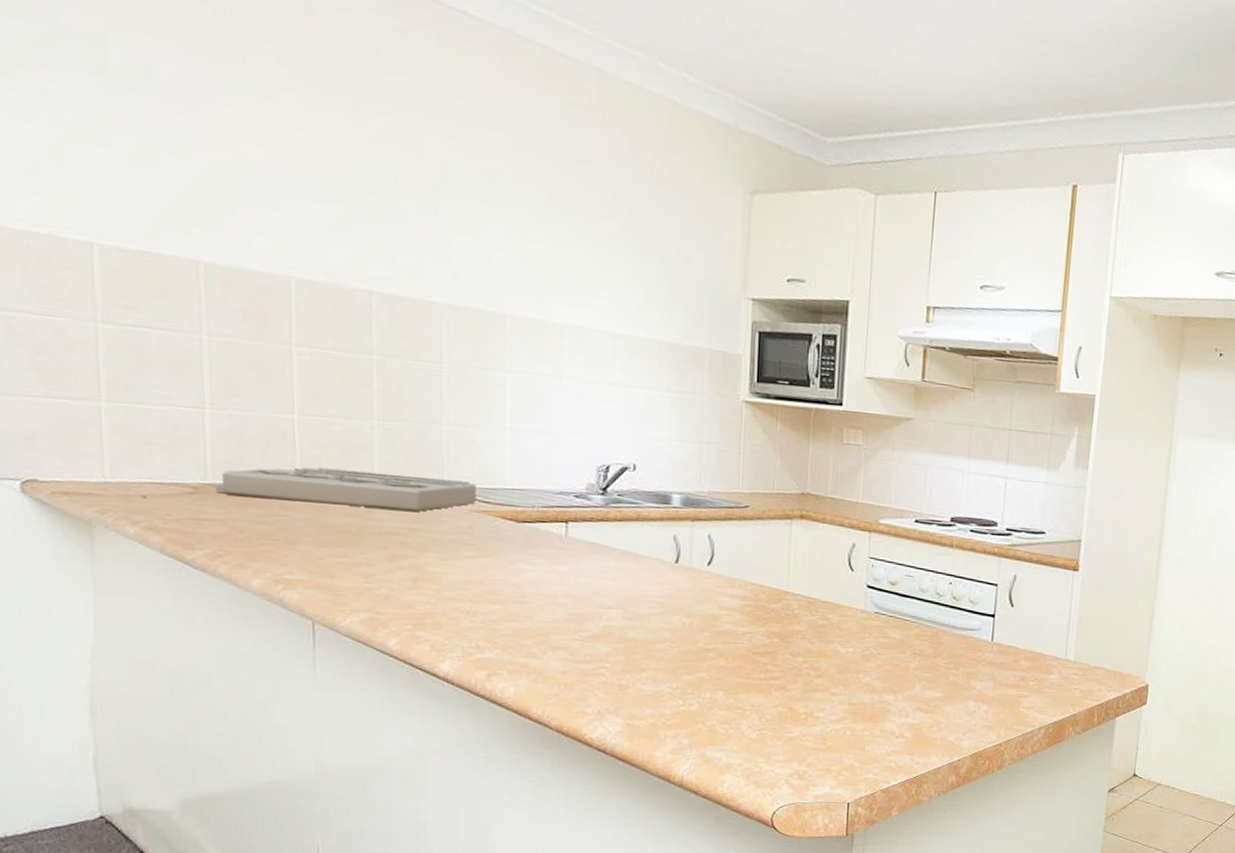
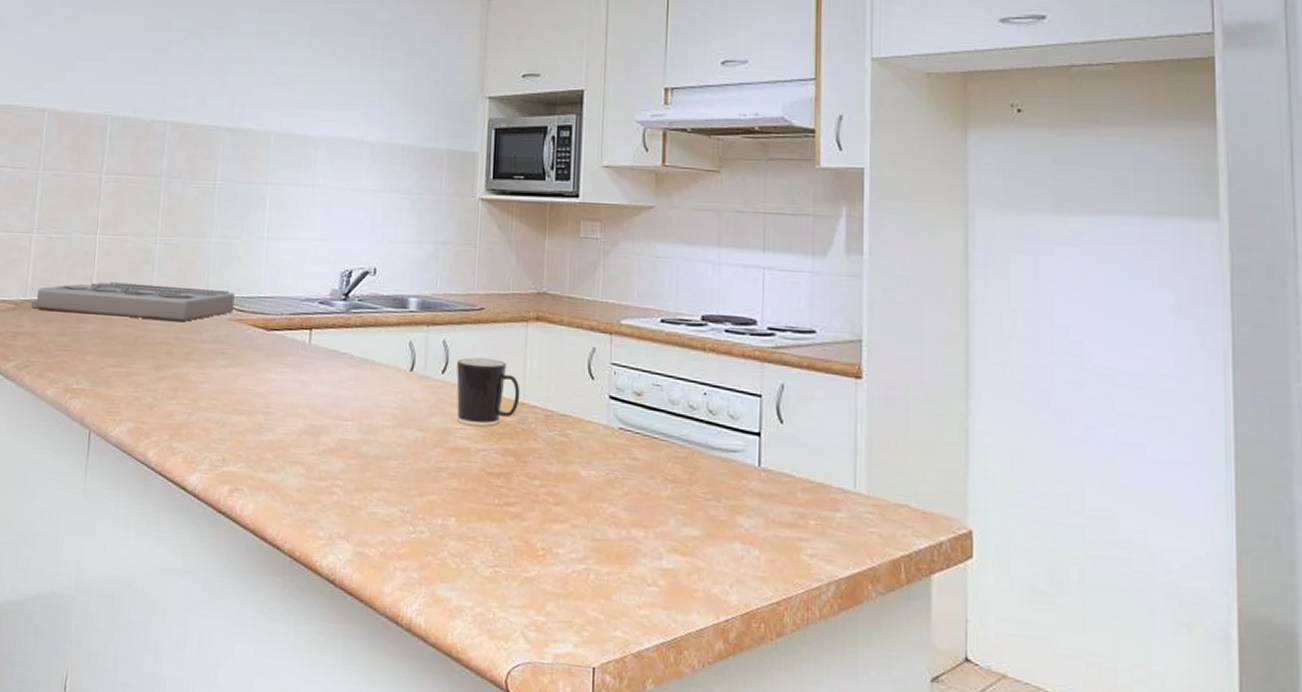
mug: none [722,551,785,613] -> present [456,357,521,428]

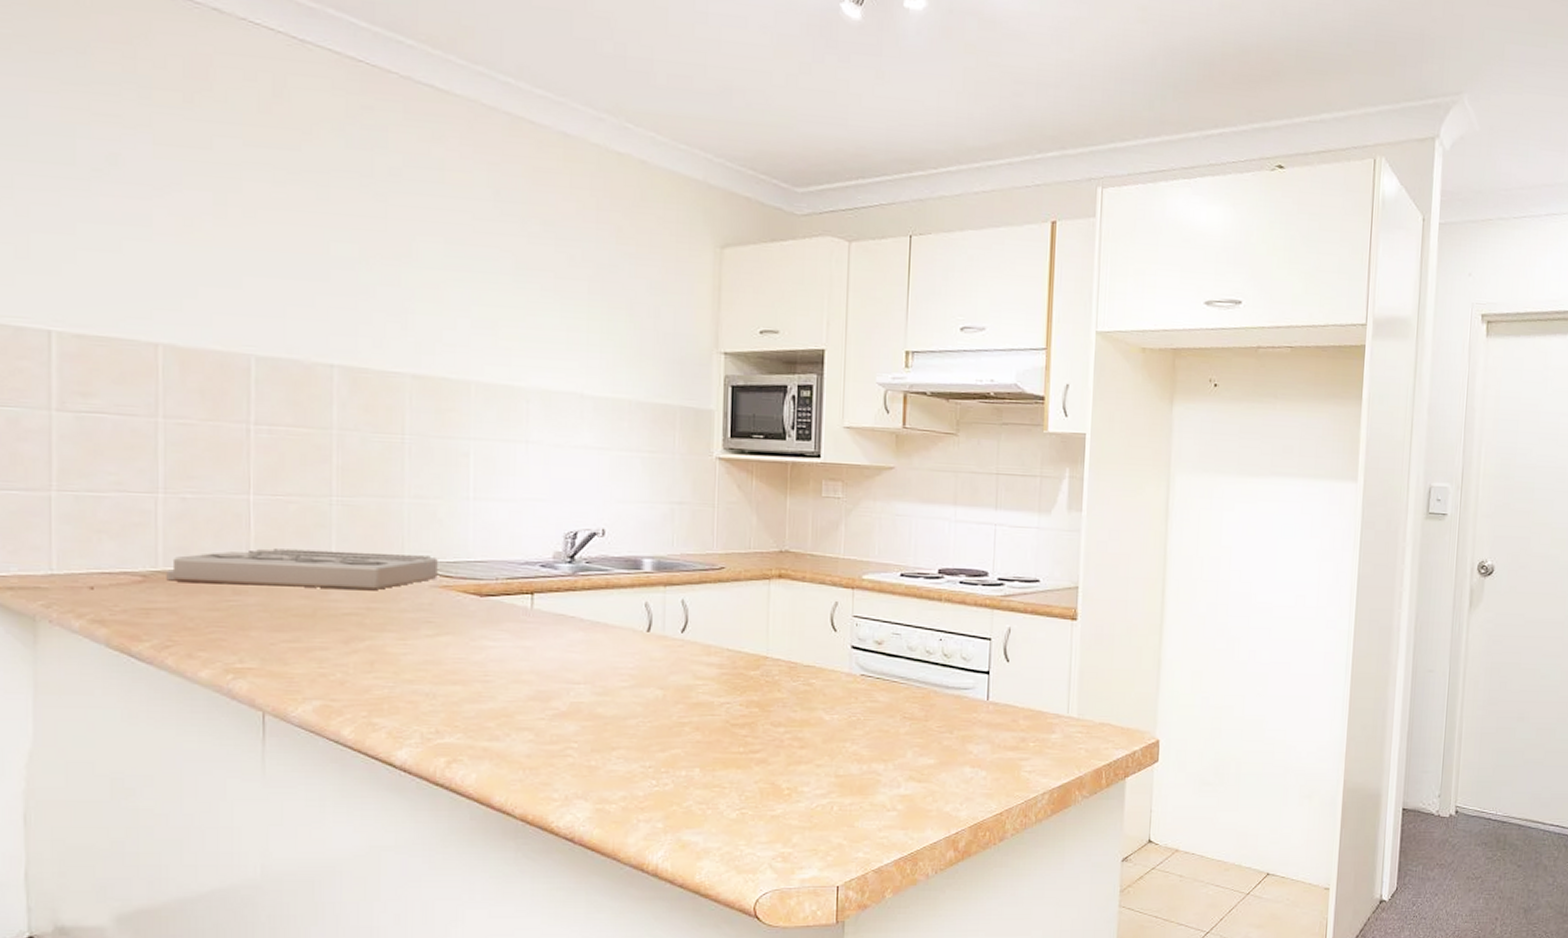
mug: present [456,357,521,428] -> none [697,616,764,682]

